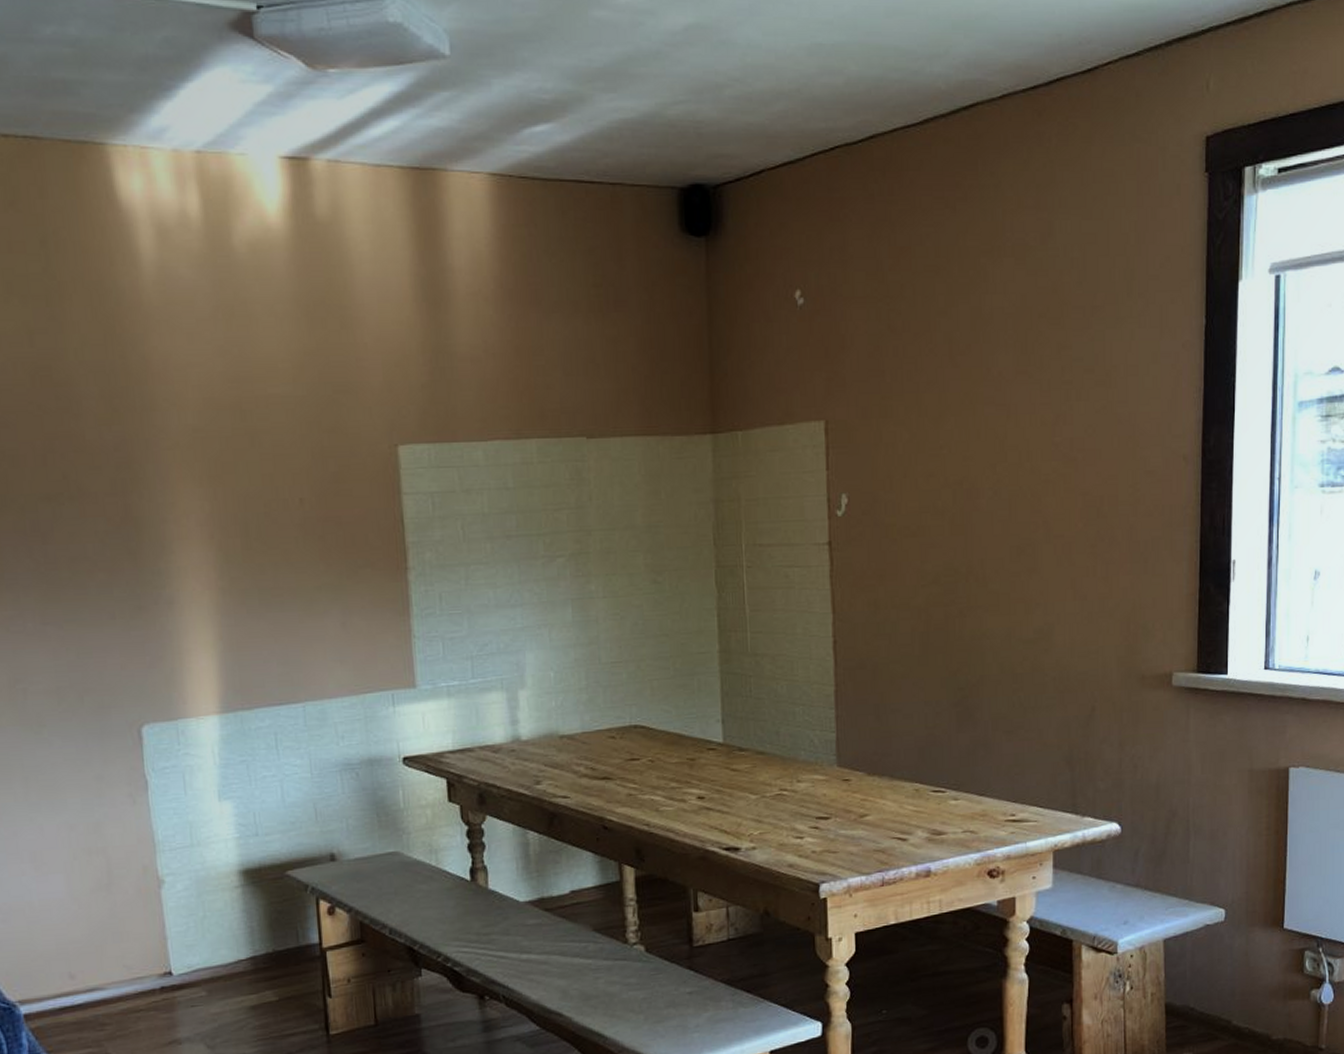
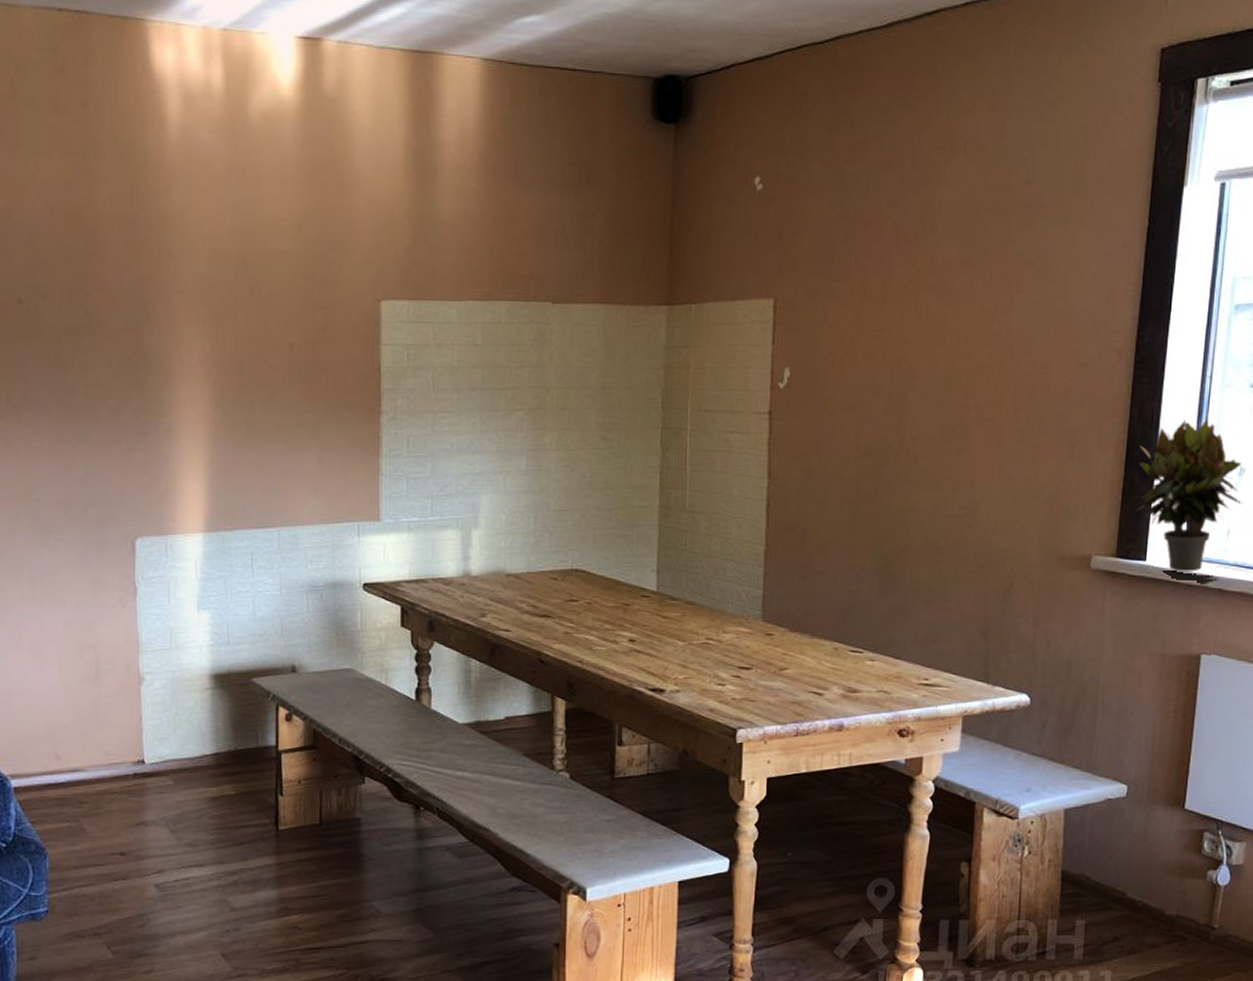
potted plant: none [1213,523,1320,684] -> present [1135,419,1243,572]

